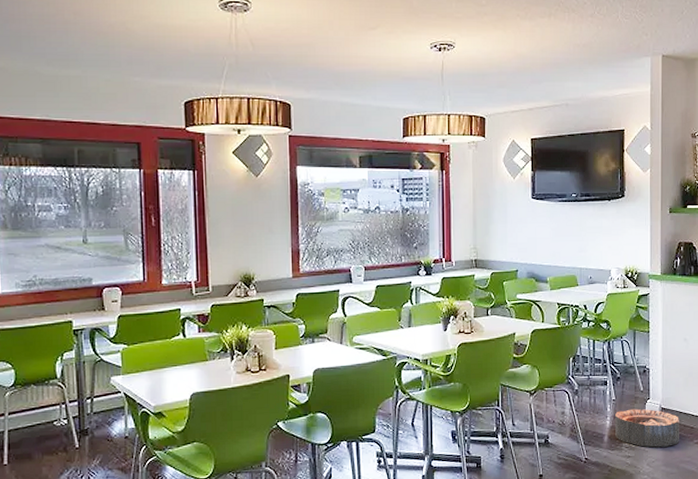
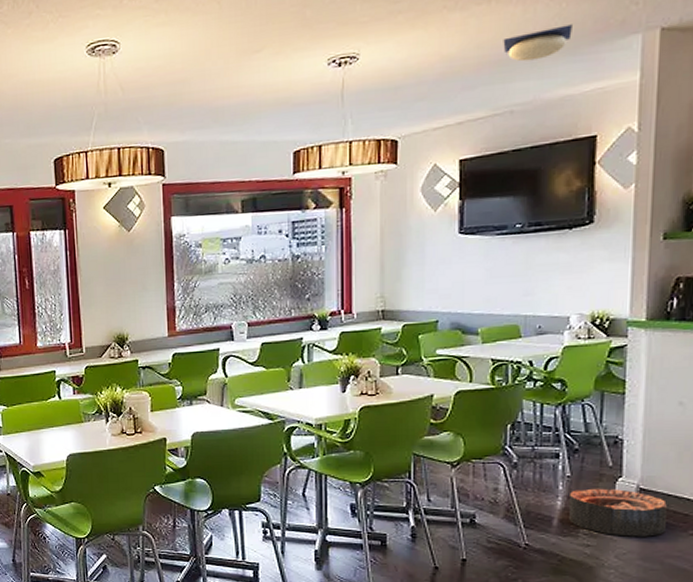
ceiling light fixture: none [560,43,606,67] -> present [503,24,572,62]

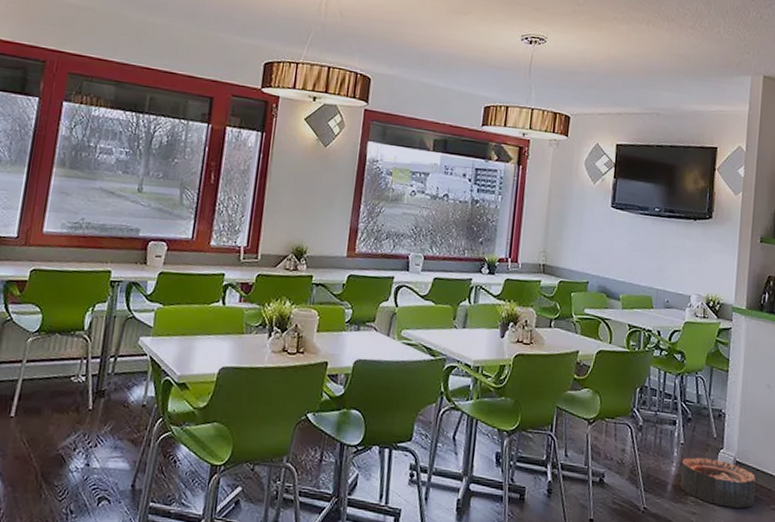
ceiling light fixture: present [503,24,572,62] -> none [655,54,705,78]

